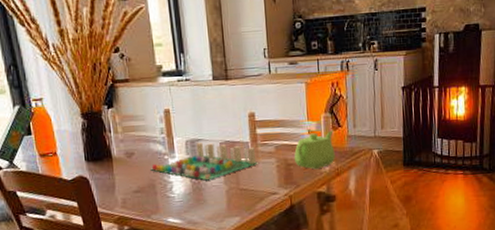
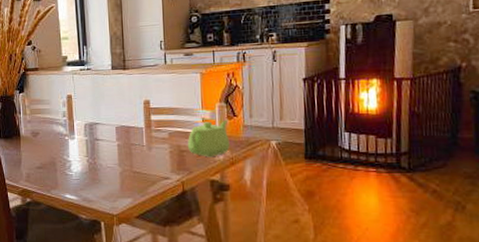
board game: present [150,142,258,181] -> none [52,126,152,162]

